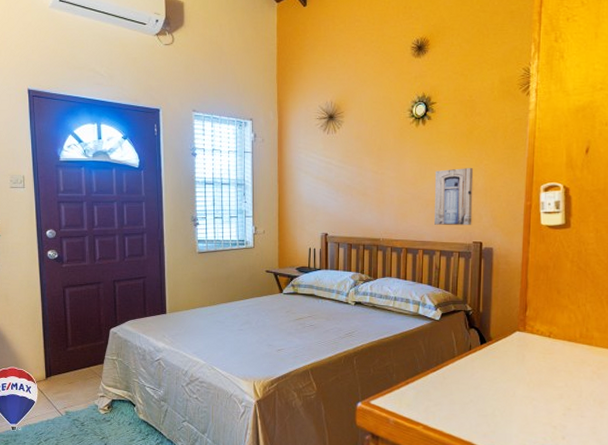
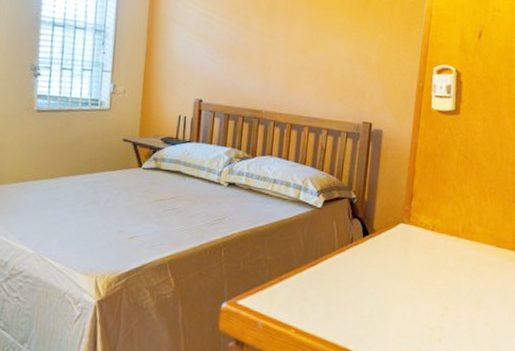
wall art: present [434,168,474,225] -> none [323,39,369,103]

